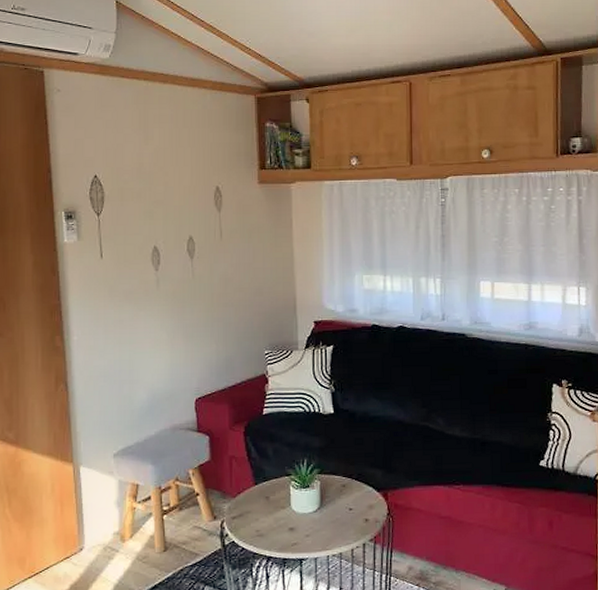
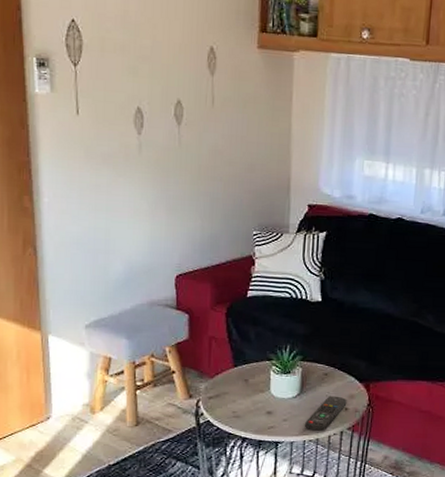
remote control: none [327,507,367,545] -> present [305,396,347,431]

